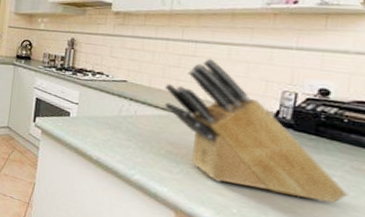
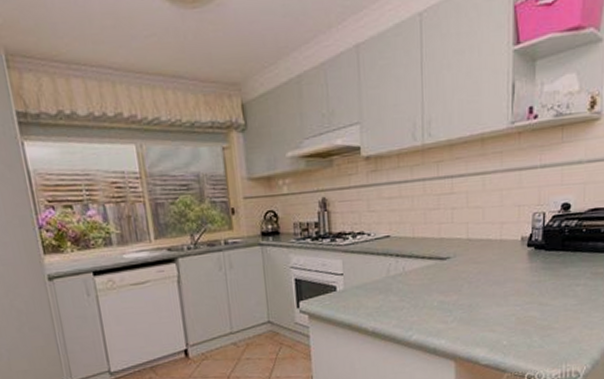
knife block: present [164,59,348,203] -> none [428,193,590,319]

